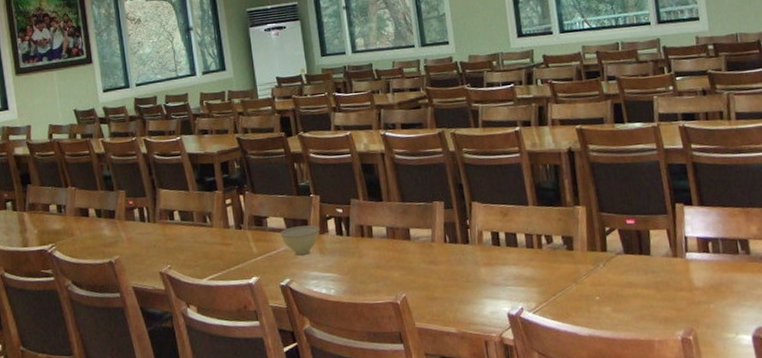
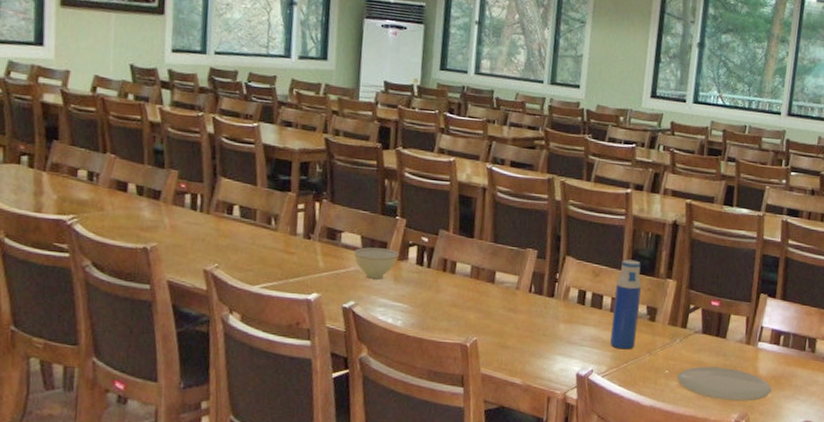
water bottle: none [526,193,559,283] -> present [610,259,642,350]
plate: none [609,284,713,319] -> present [676,366,772,402]

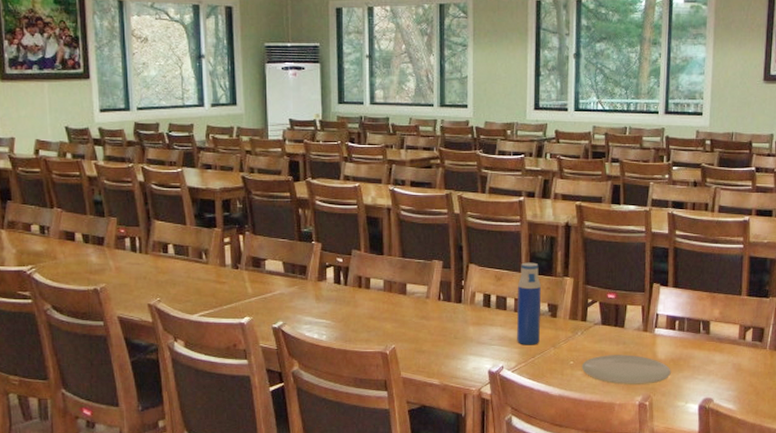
bowl: present [353,247,399,280] -> none [277,271,318,300]

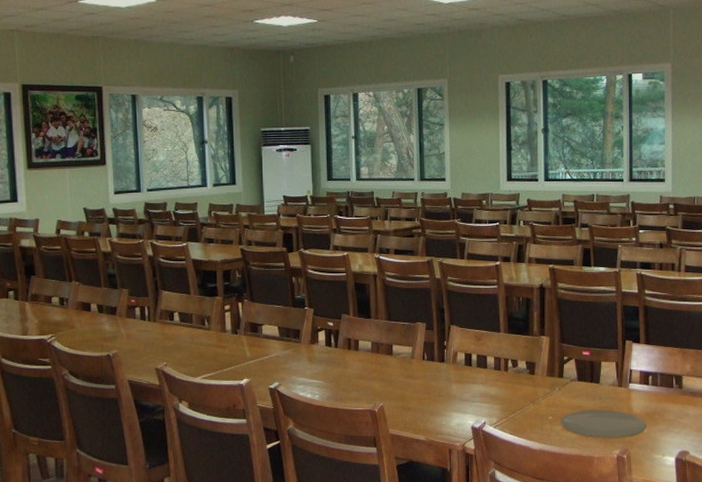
water bottle: present [517,262,541,345] -> none [497,322,519,402]

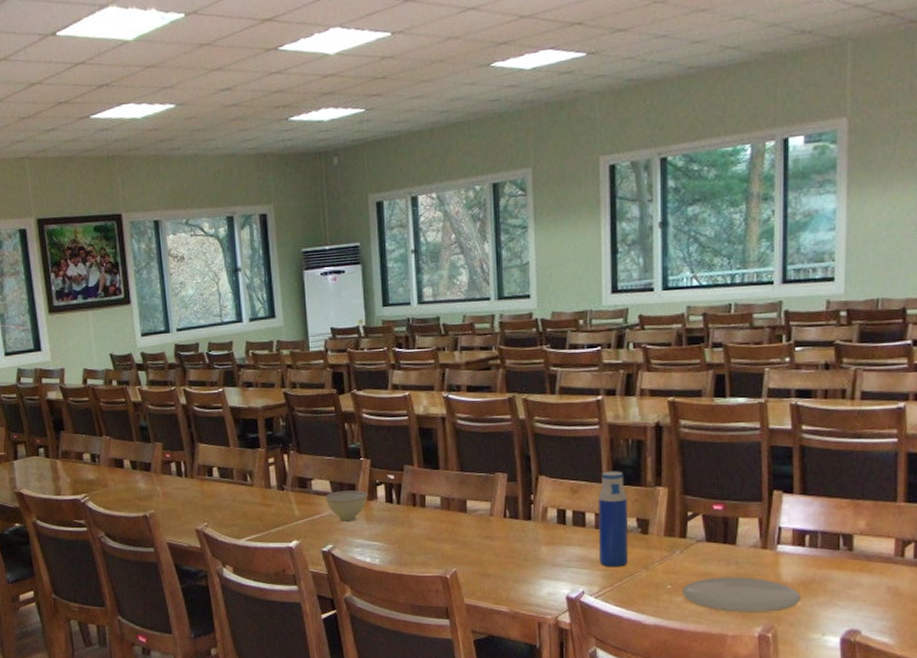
bowl: none [273,335,310,362] -> present [324,490,368,521]
water bottle: none [497,322,519,402] -> present [599,471,628,567]

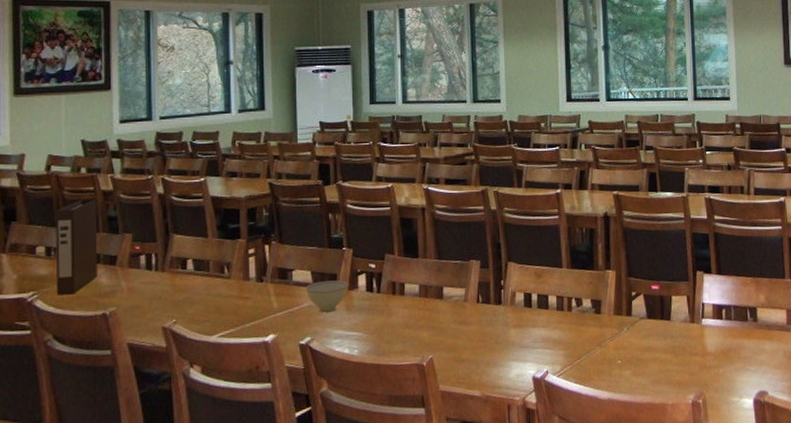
binder: none [95,410,136,498] -> present [55,200,98,295]
water bottle: present [599,471,628,567] -> none [559,256,585,346]
plate: present [681,577,801,614] -> none [629,349,722,383]

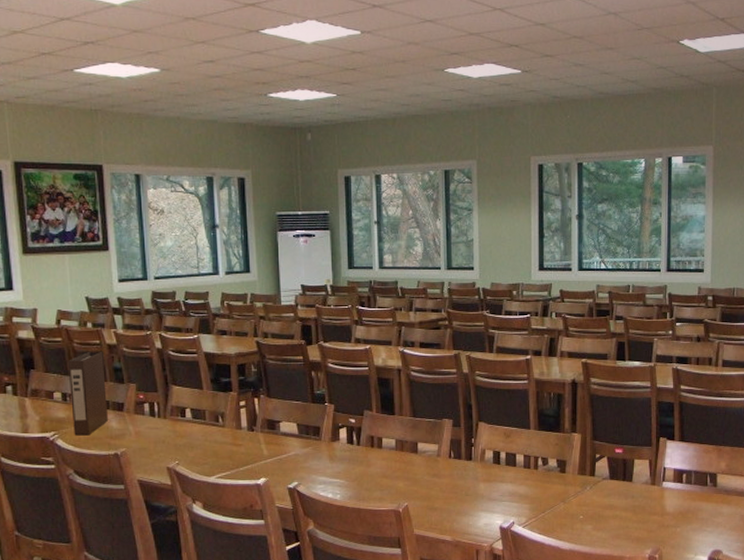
bowl: present [305,280,349,312] -> none [292,432,331,460]

